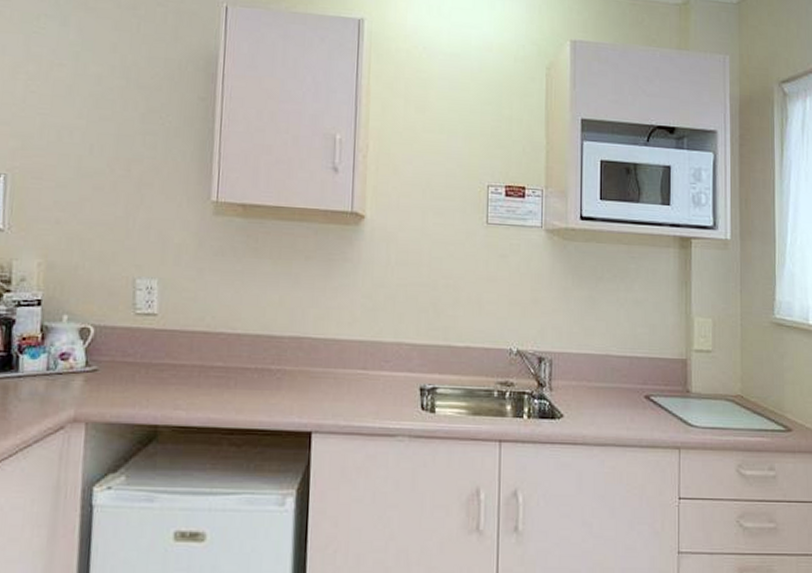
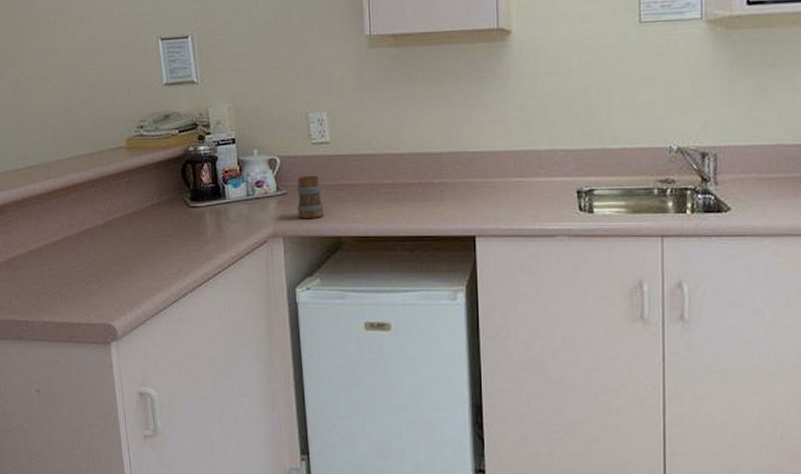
mug: none [107,350,141,402] -> present [296,175,324,219]

